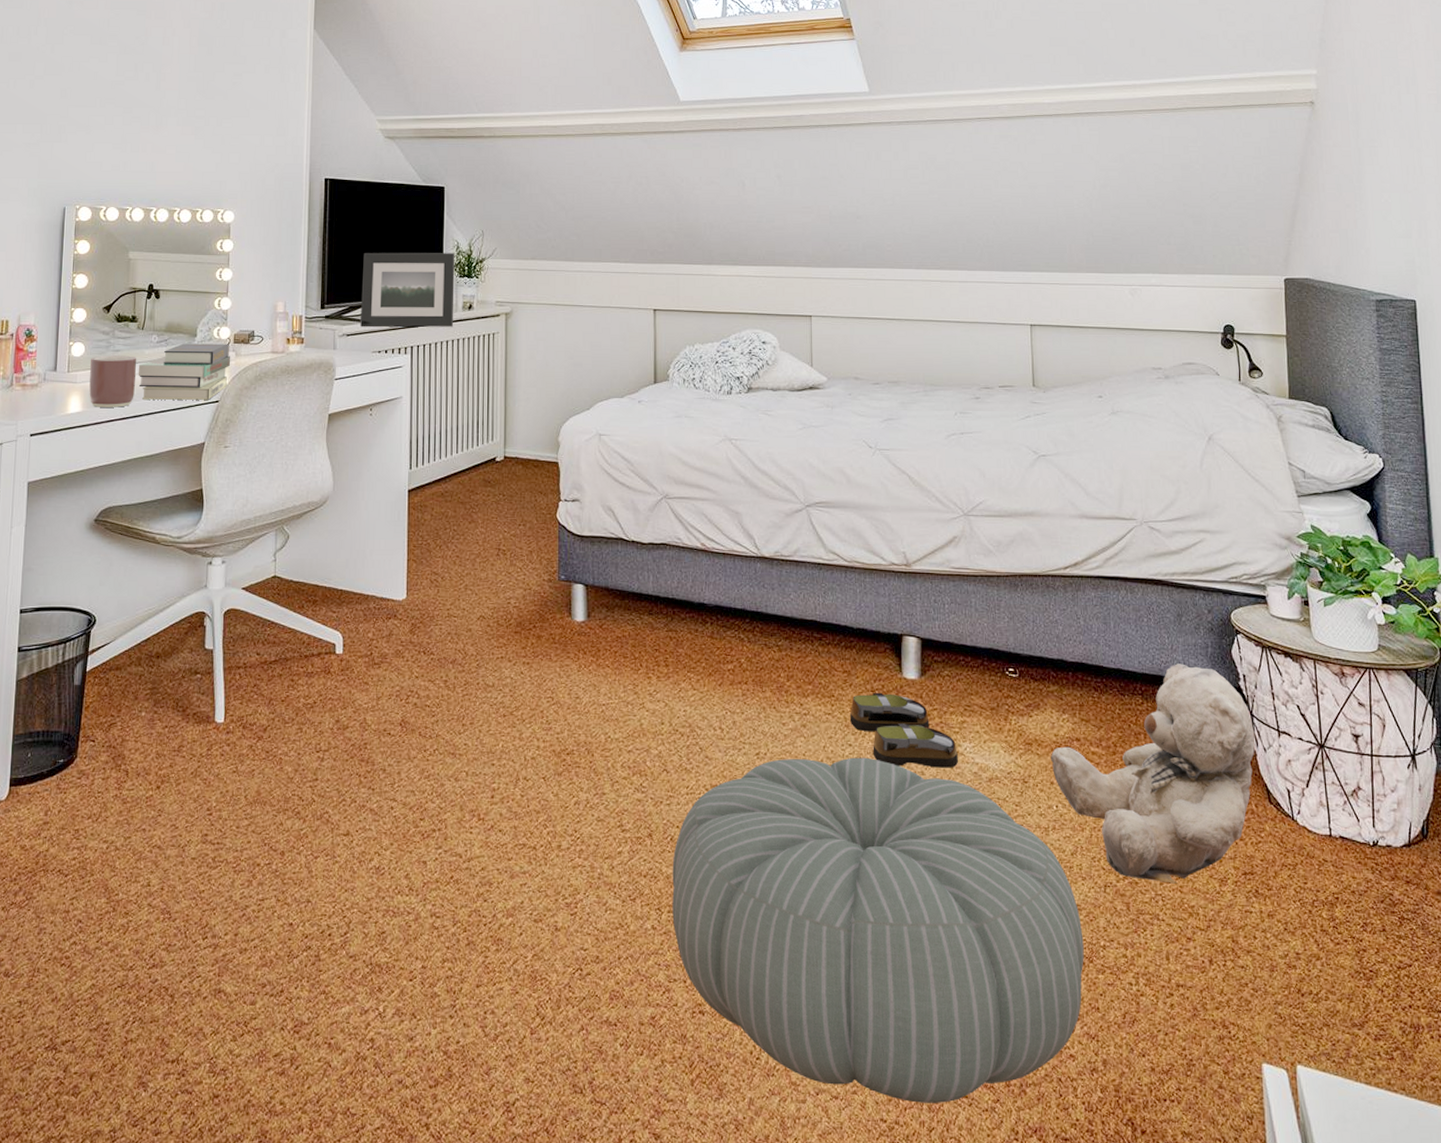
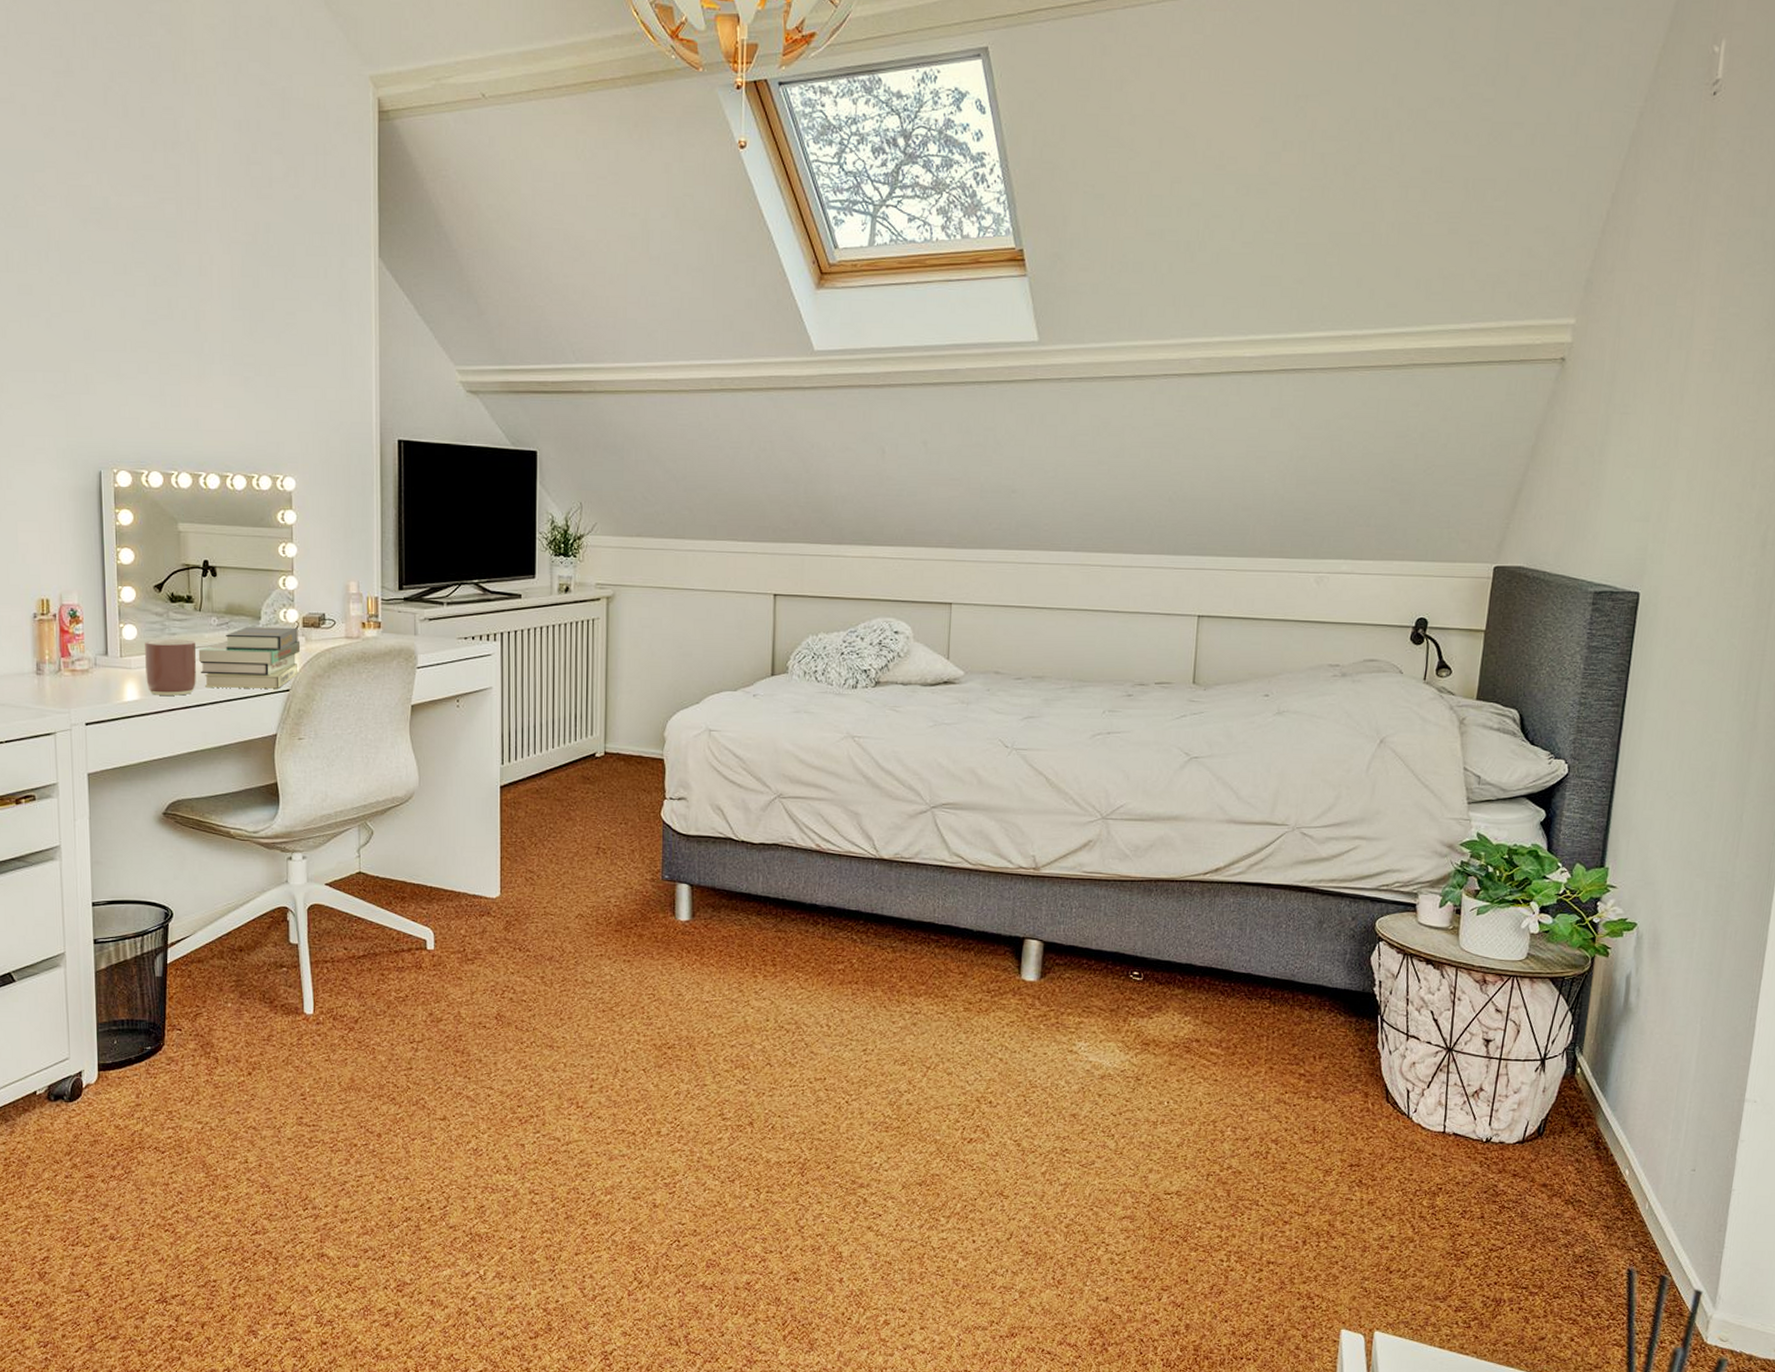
picture frame: present [360,252,455,328] -> none [444,526,550,612]
pouf: present [672,757,1084,1103] -> none [771,1054,1180,1358]
slippers: present [850,692,958,768] -> none [963,993,1072,1066]
teddy bear: present [1050,664,1255,884] -> none [1166,969,1382,1174]

